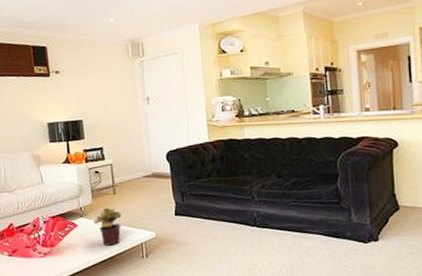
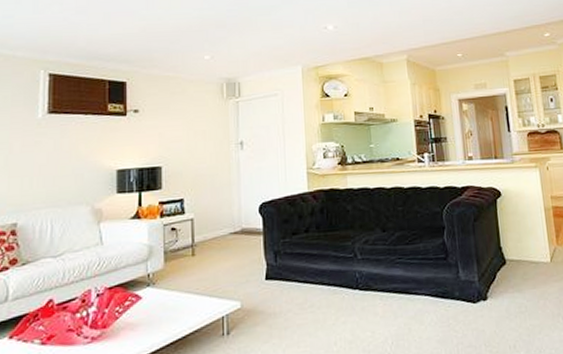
potted plant: present [94,207,122,246] -> none [164,272,200,323]

